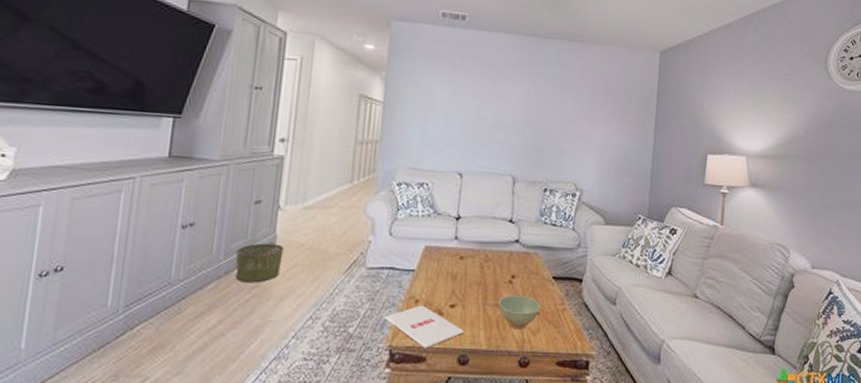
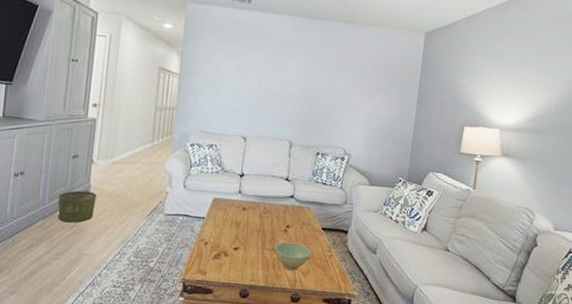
magazine: present [384,305,464,349] -> none [179,246,245,283]

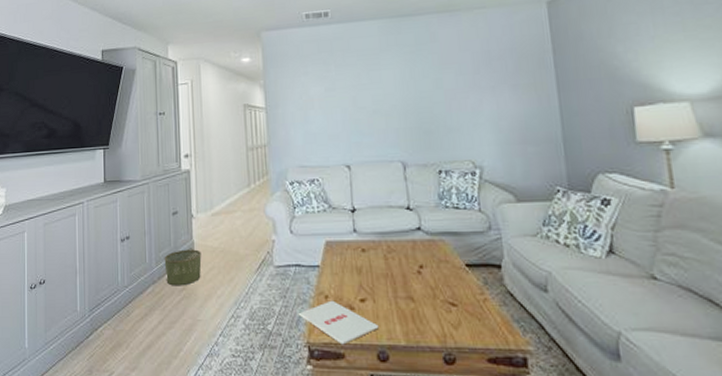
magazine: none [179,246,245,283] -> present [298,300,379,345]
bowl: present [275,242,310,271] -> none [410,287,457,323]

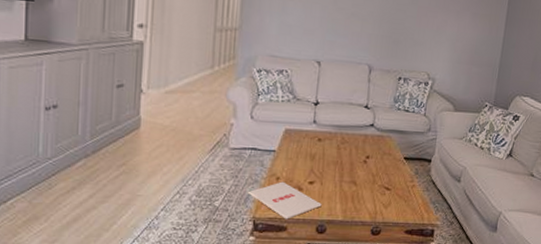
basket: present [164,248,202,286] -> none [101,124,149,162]

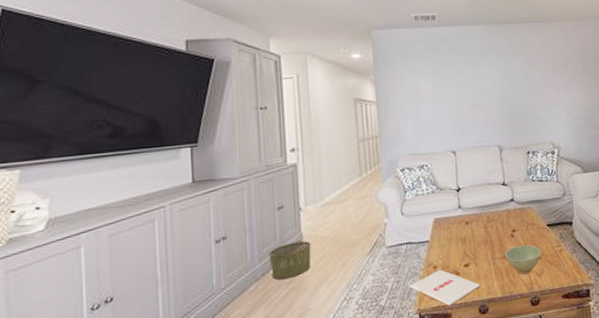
basket: none [101,124,149,162] -> present [268,240,312,281]
bowl: none [354,173,392,203] -> present [505,245,541,275]

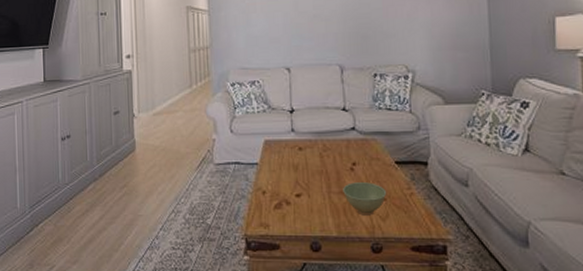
basket: present [268,240,312,281] -> none [105,146,143,183]
magazine: present [409,269,480,306] -> none [236,195,313,237]

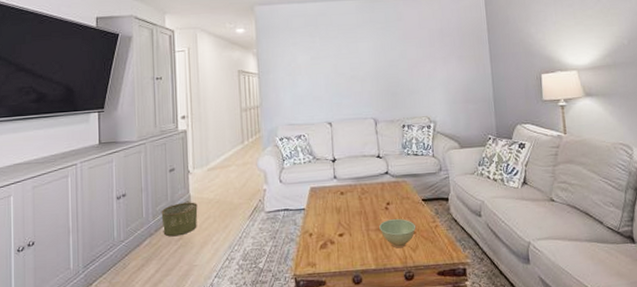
basket: none [105,146,143,183] -> present [161,201,198,237]

